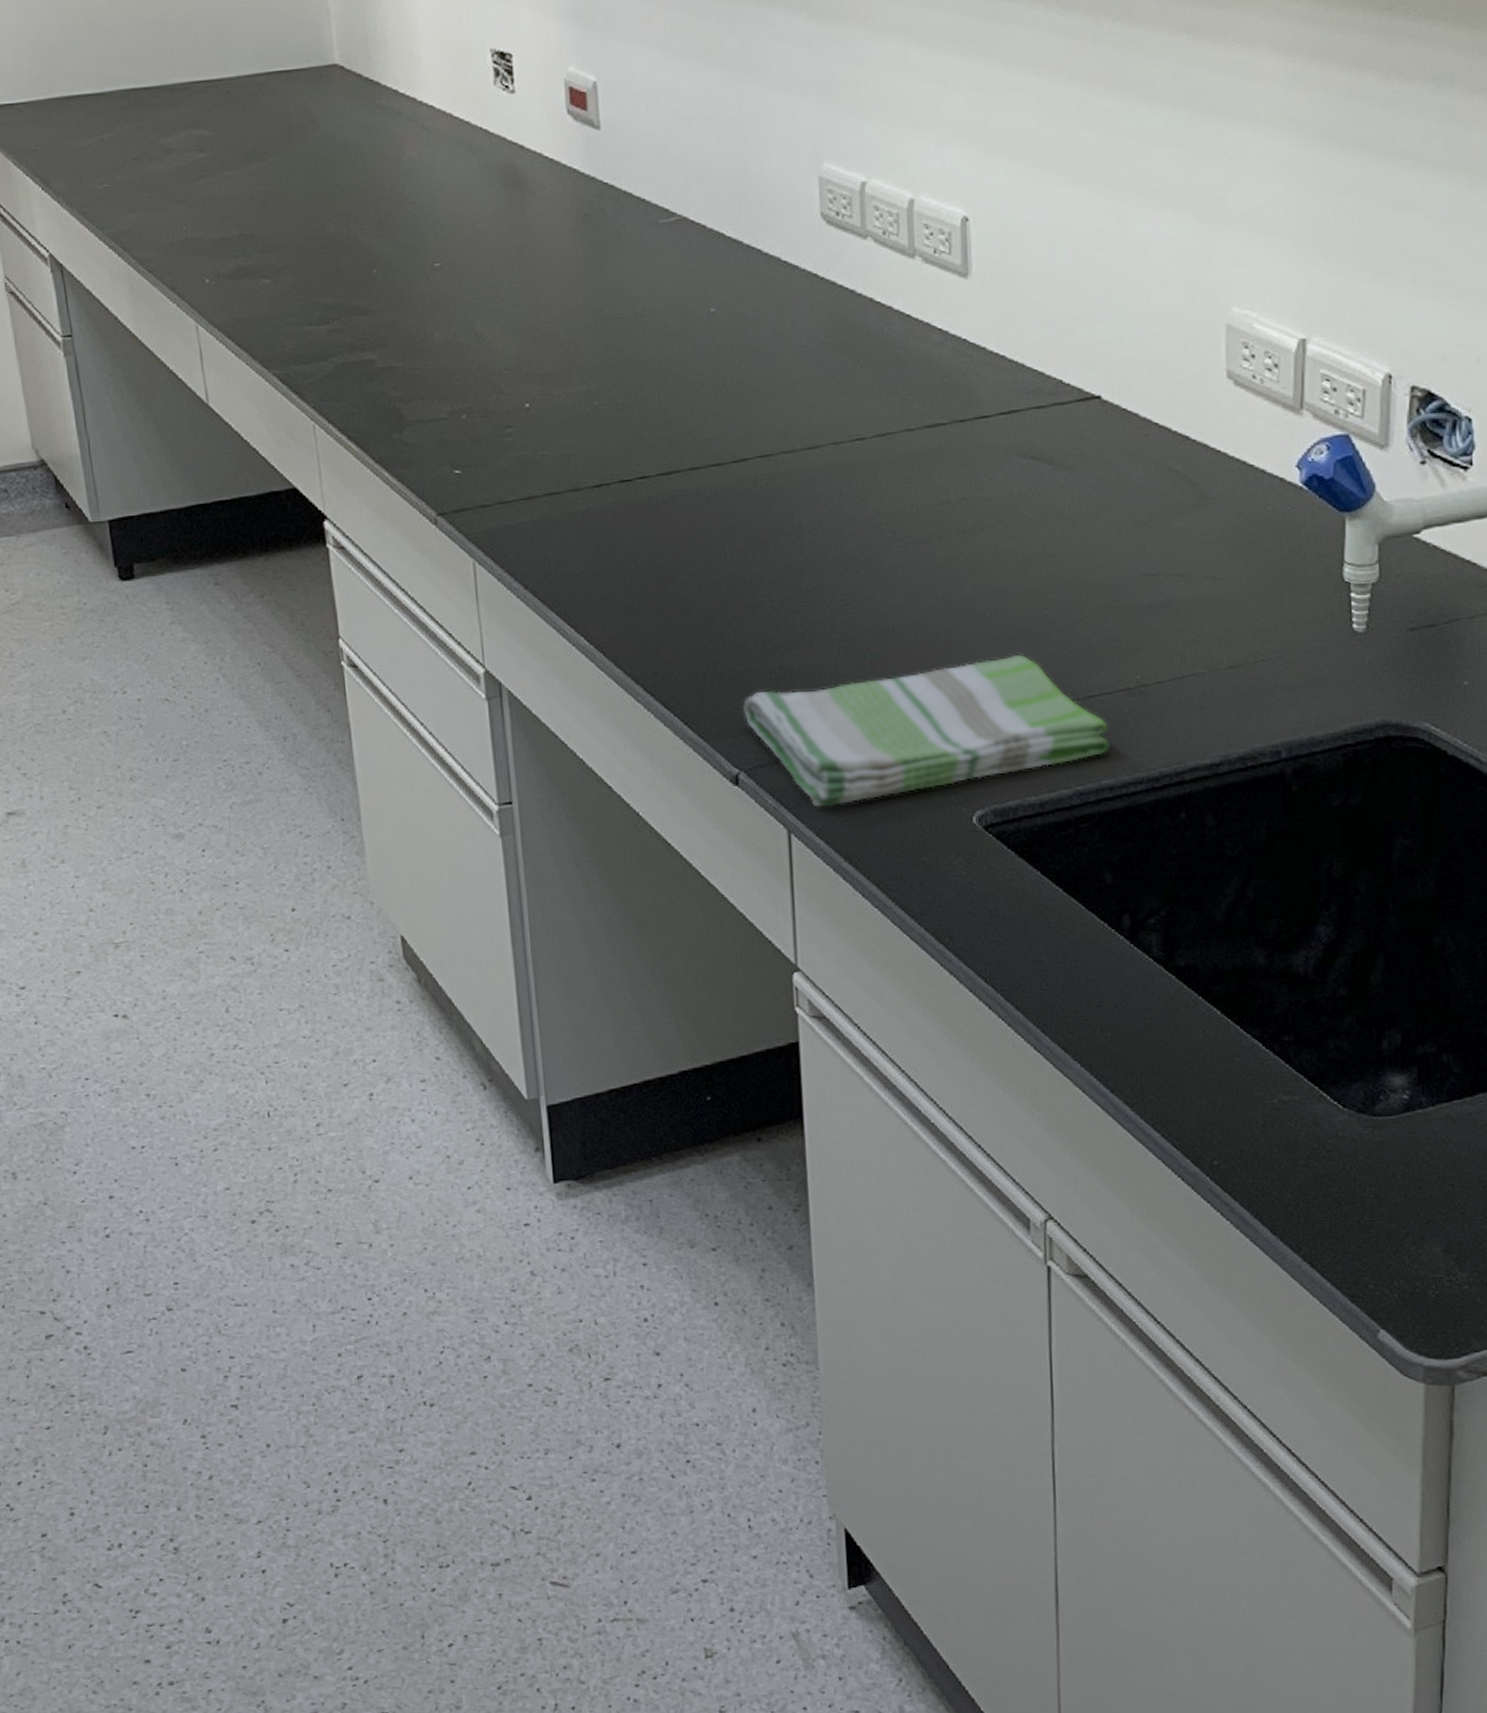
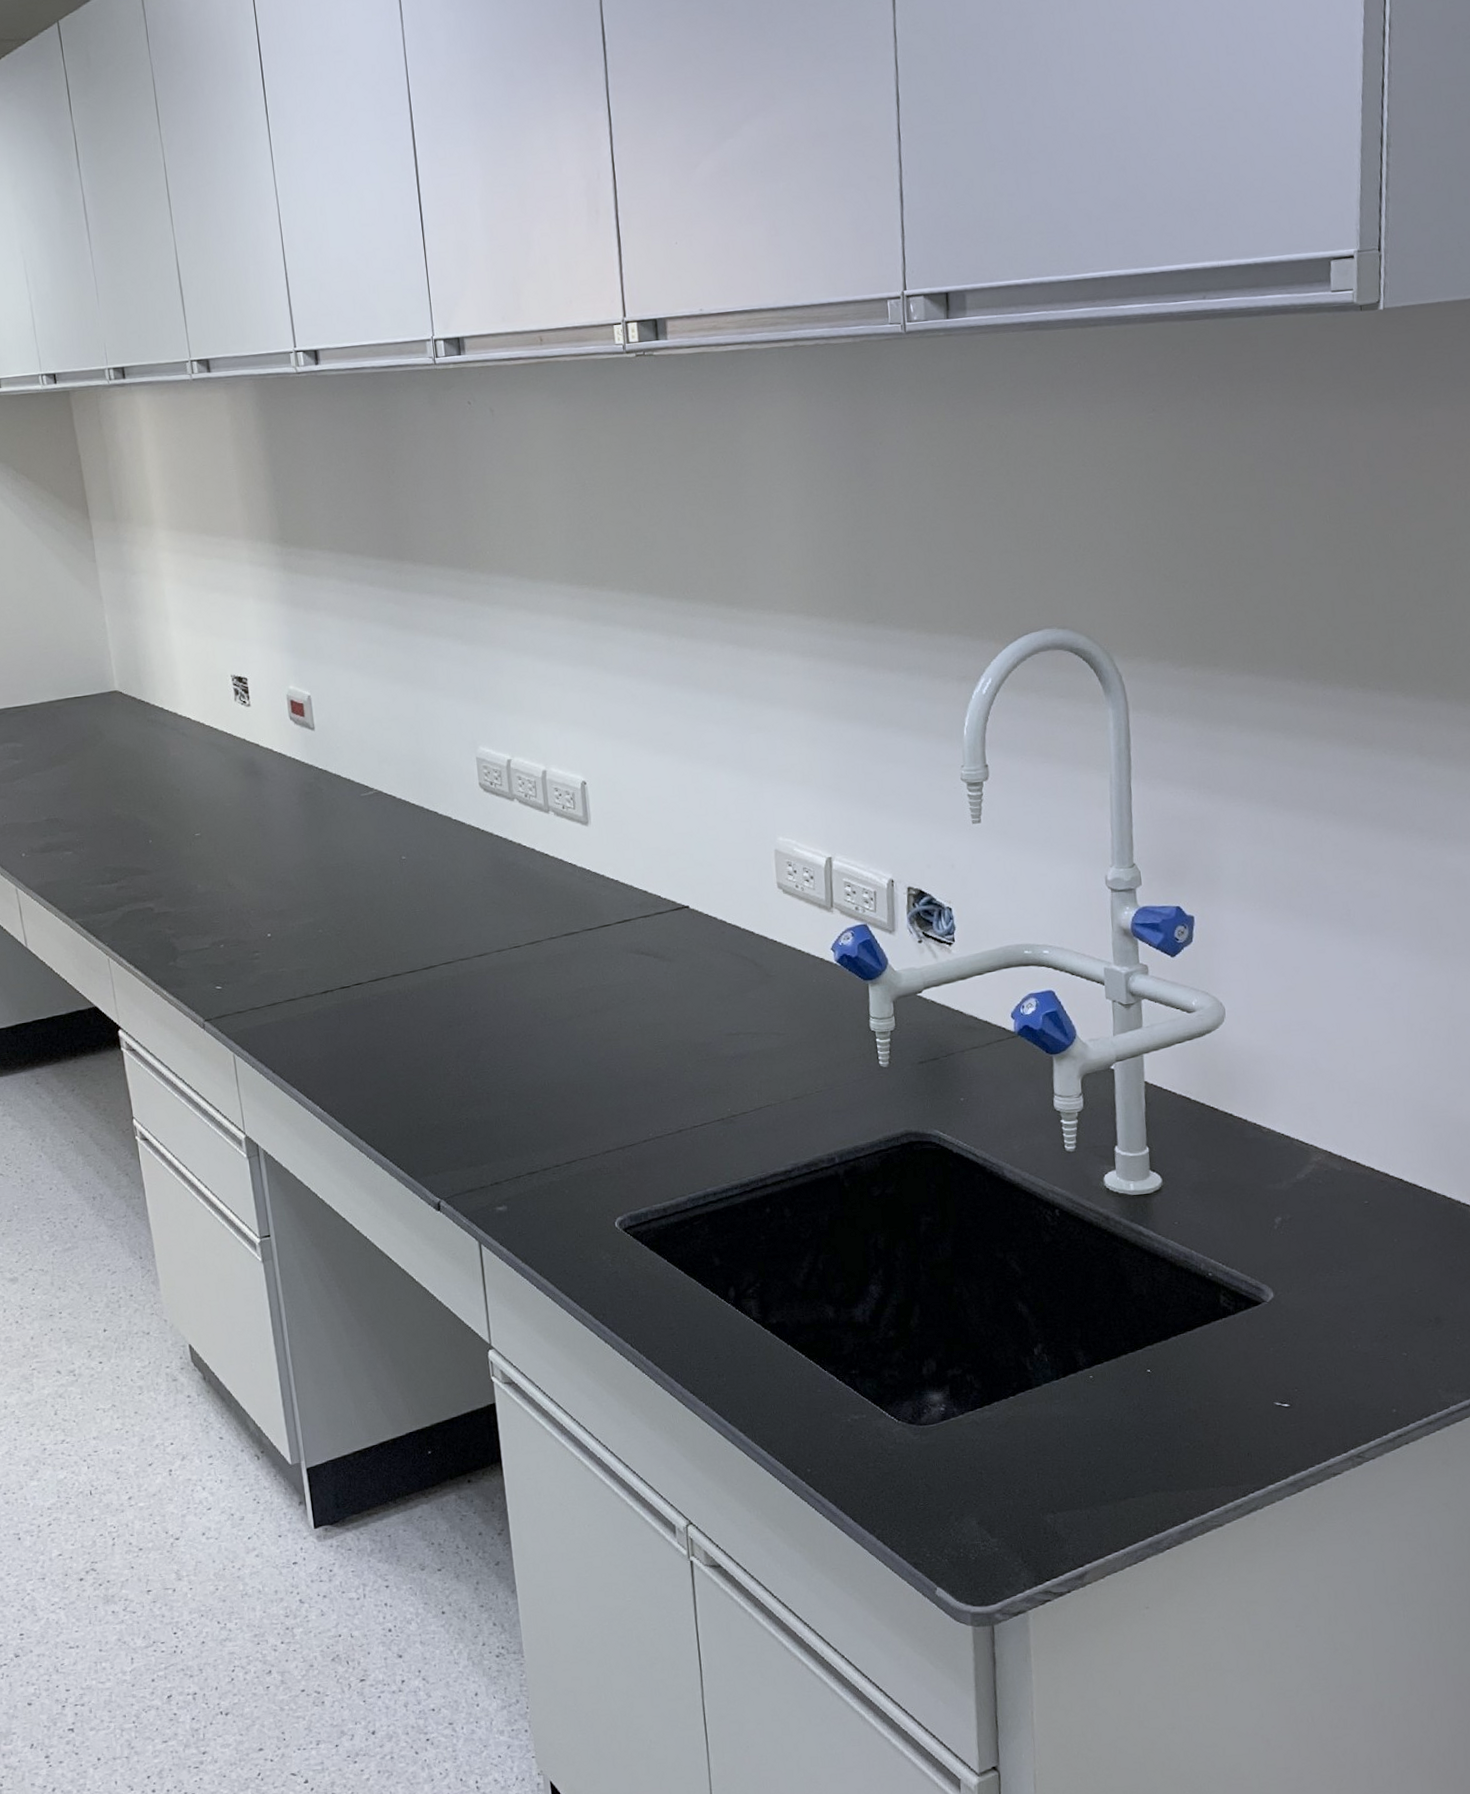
dish towel: present [743,654,1110,807] -> none [440,1098,711,1223]

